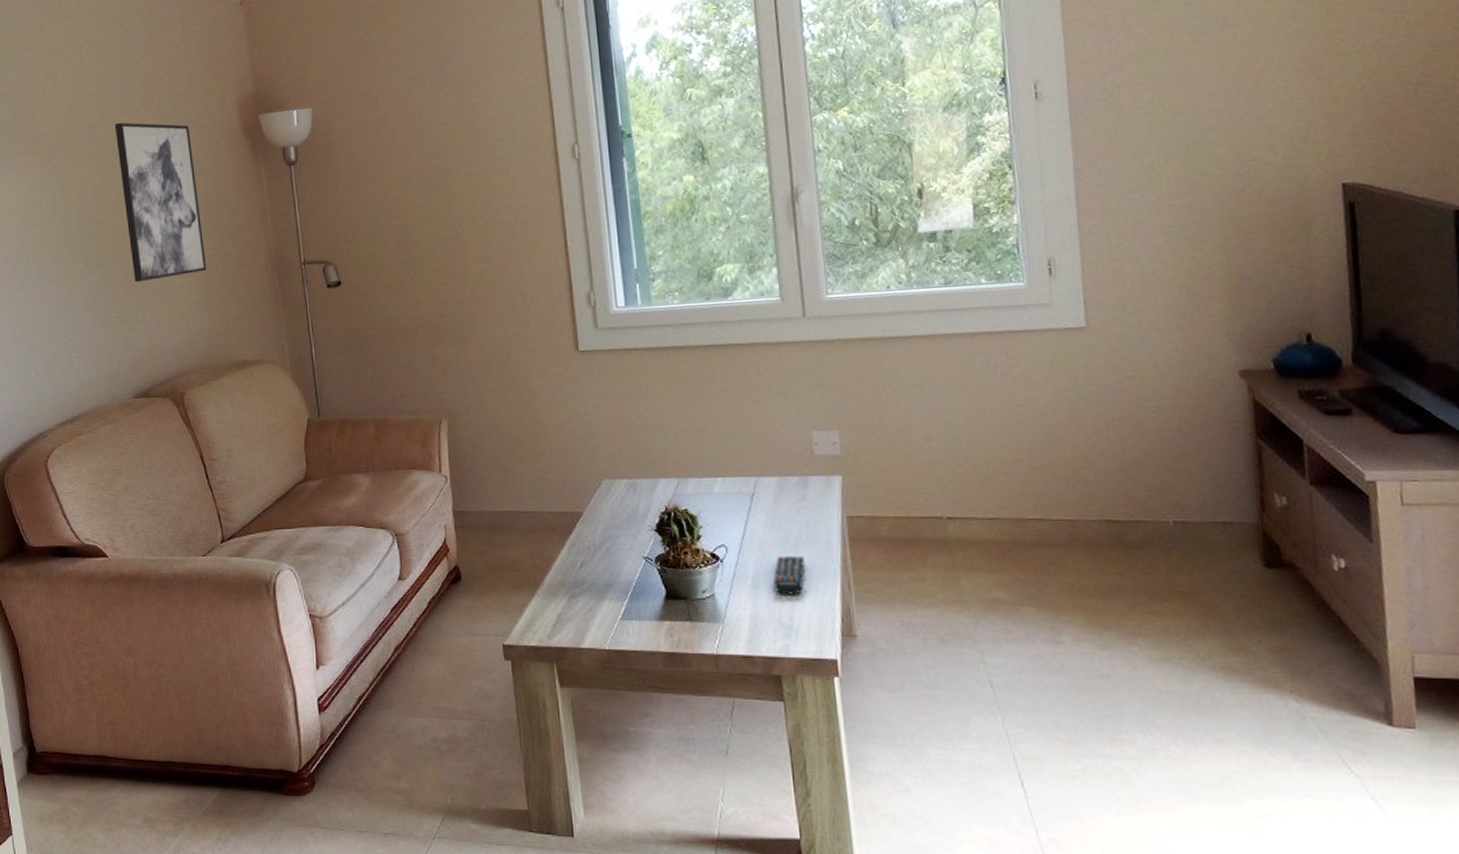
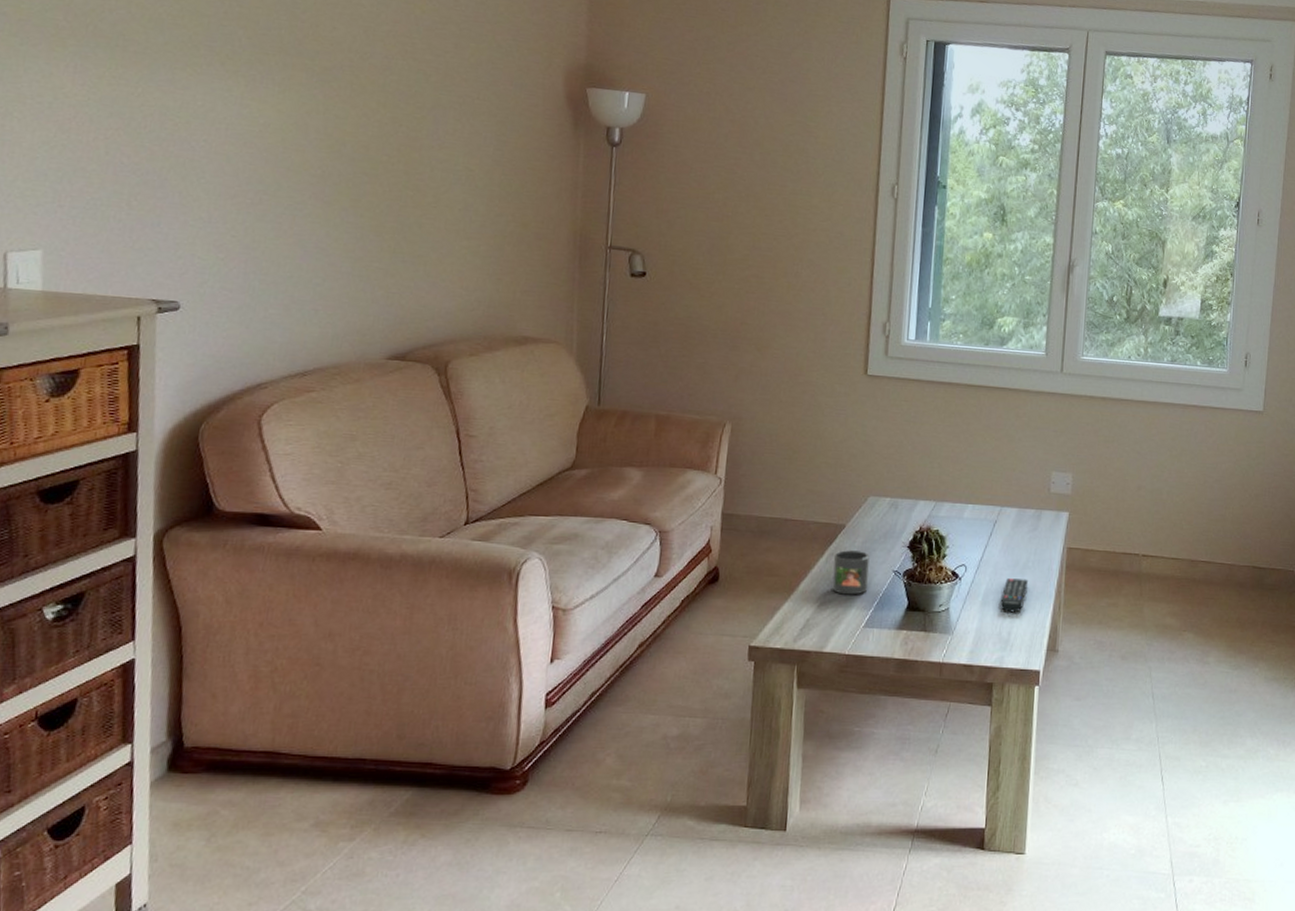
wall art: present [114,122,207,283] -> none [410,60,506,237]
mug: none [575,538,619,586] -> present [832,550,870,595]

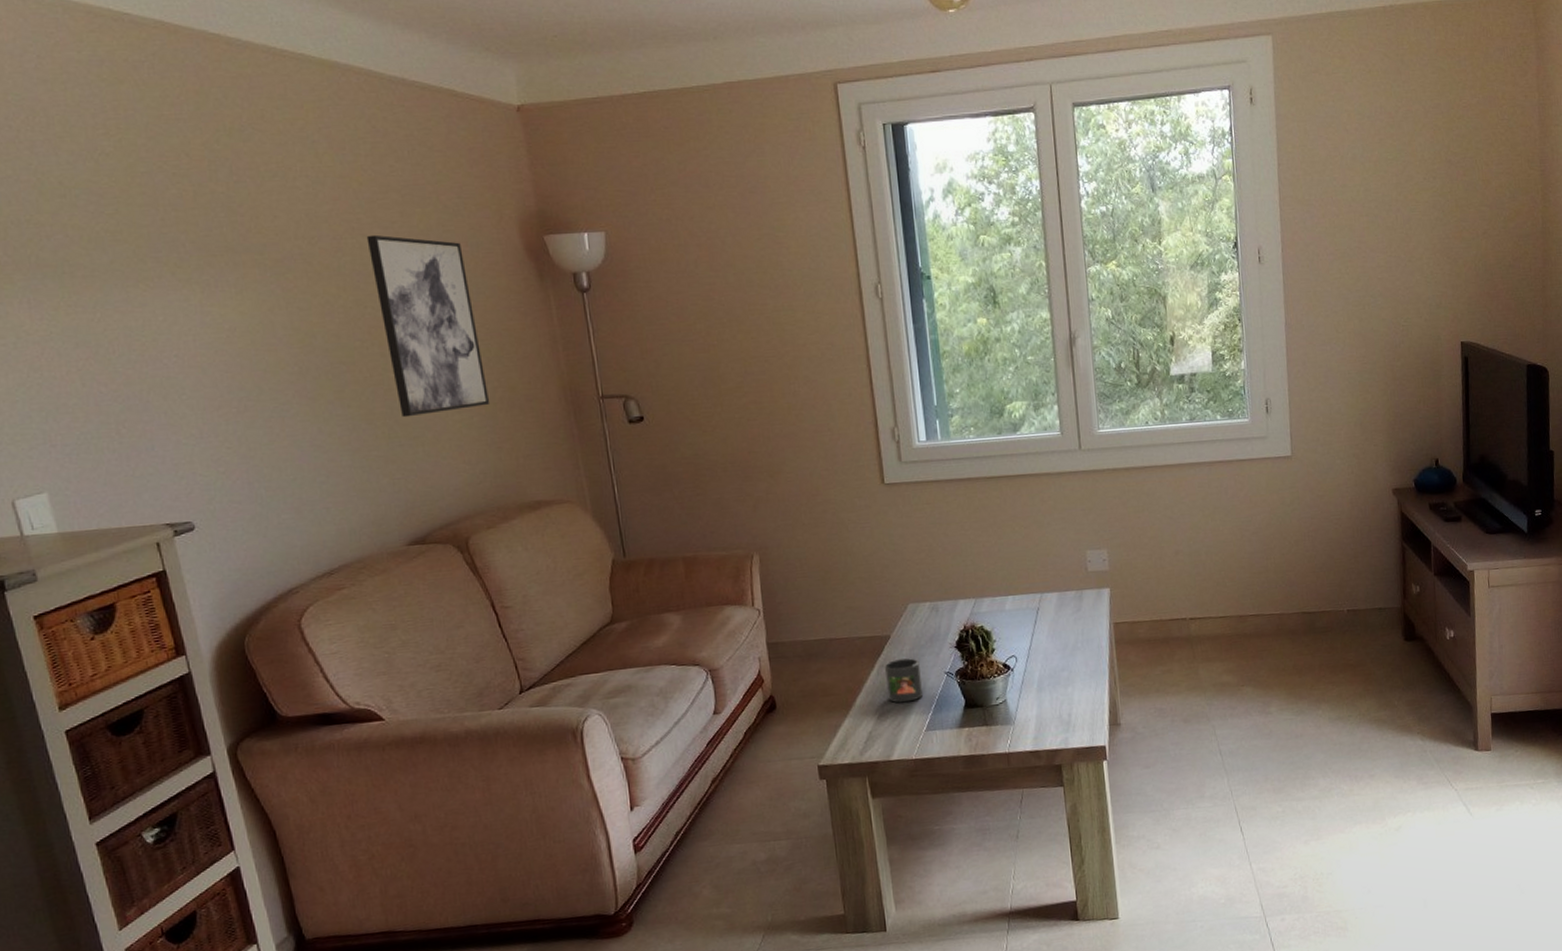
wall art: none [410,60,506,237] -> present [366,234,490,418]
remote control: present [1000,578,1028,613] -> none [1055,660,1080,695]

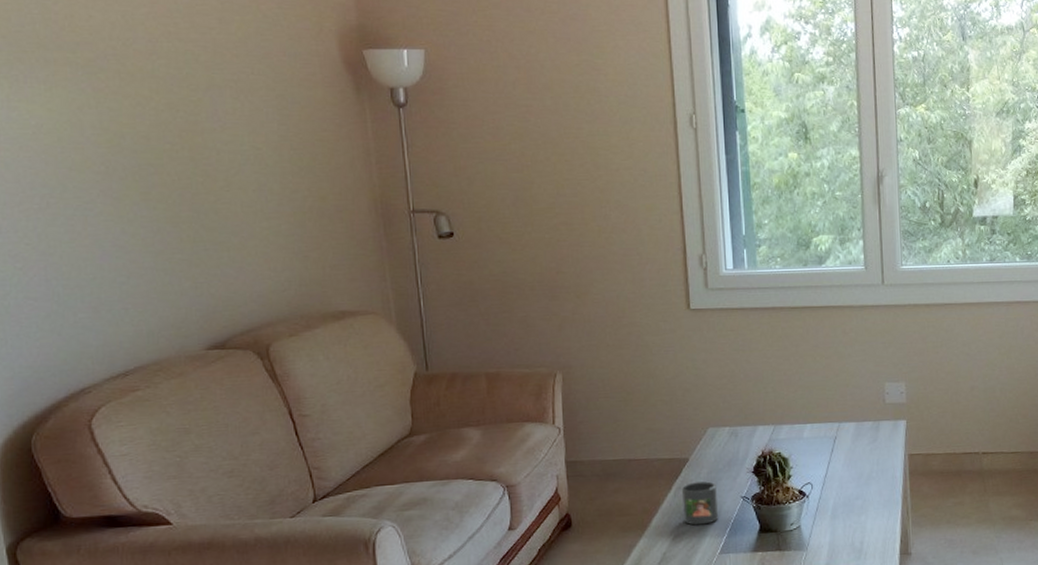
wall art: present [366,234,490,418] -> none [183,39,300,222]

